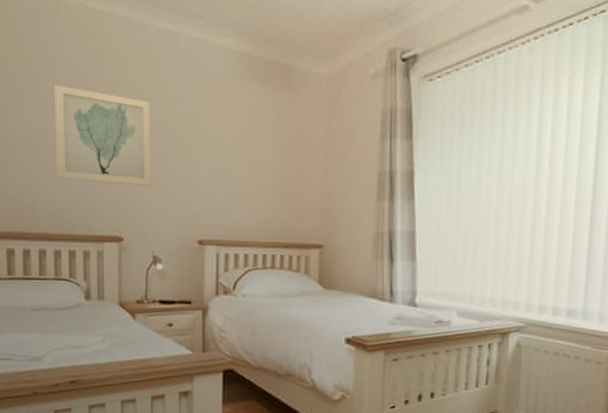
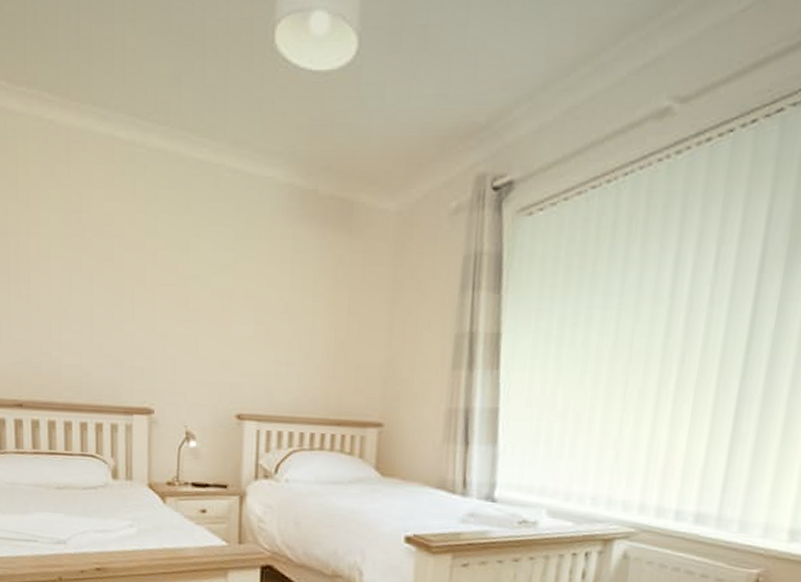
wall art: present [53,84,152,186] -> none [80,231,187,350]

